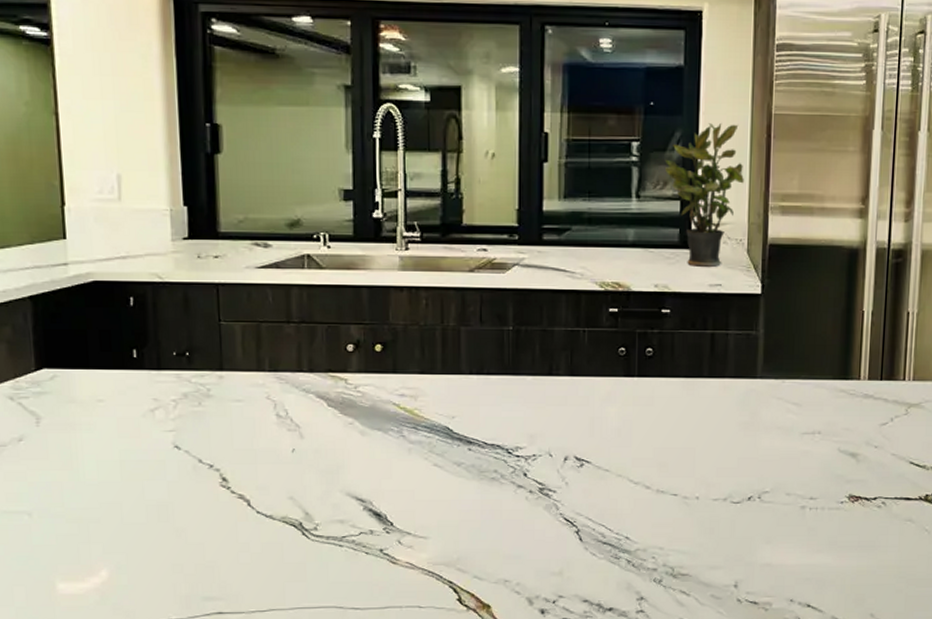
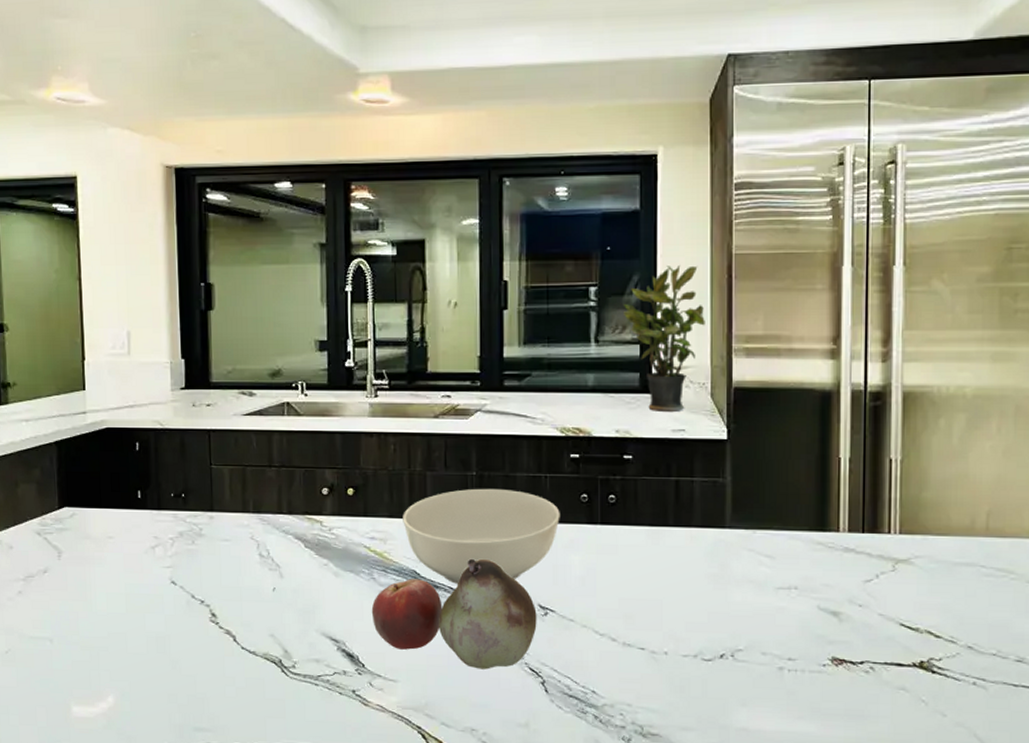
fruit: none [400,435,476,506] -> present [371,579,443,650]
bowl: none [435,343,598,439] -> present [403,488,560,584]
fruit: none [472,413,573,522] -> present [439,558,537,670]

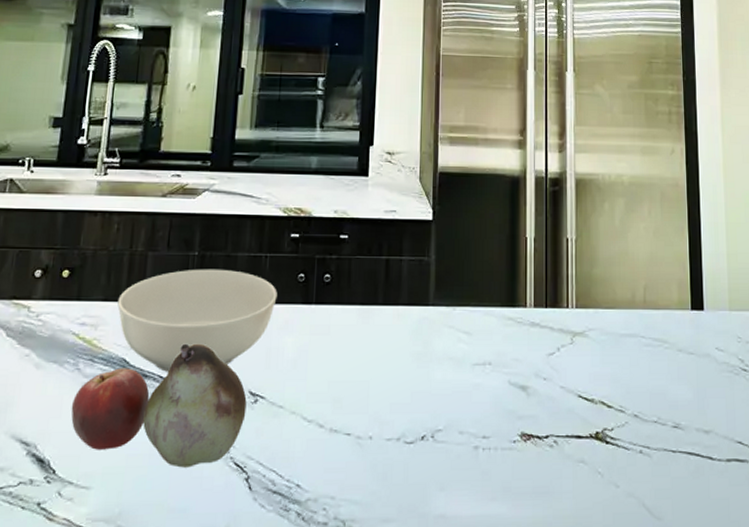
potted plant: present [622,265,705,413] -> none [346,62,416,195]

